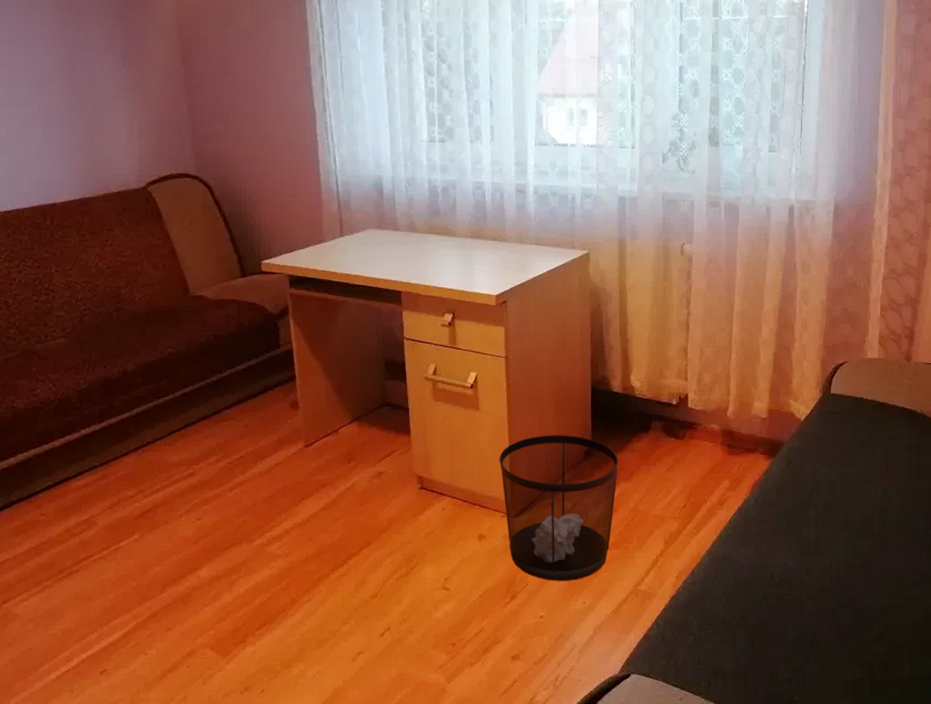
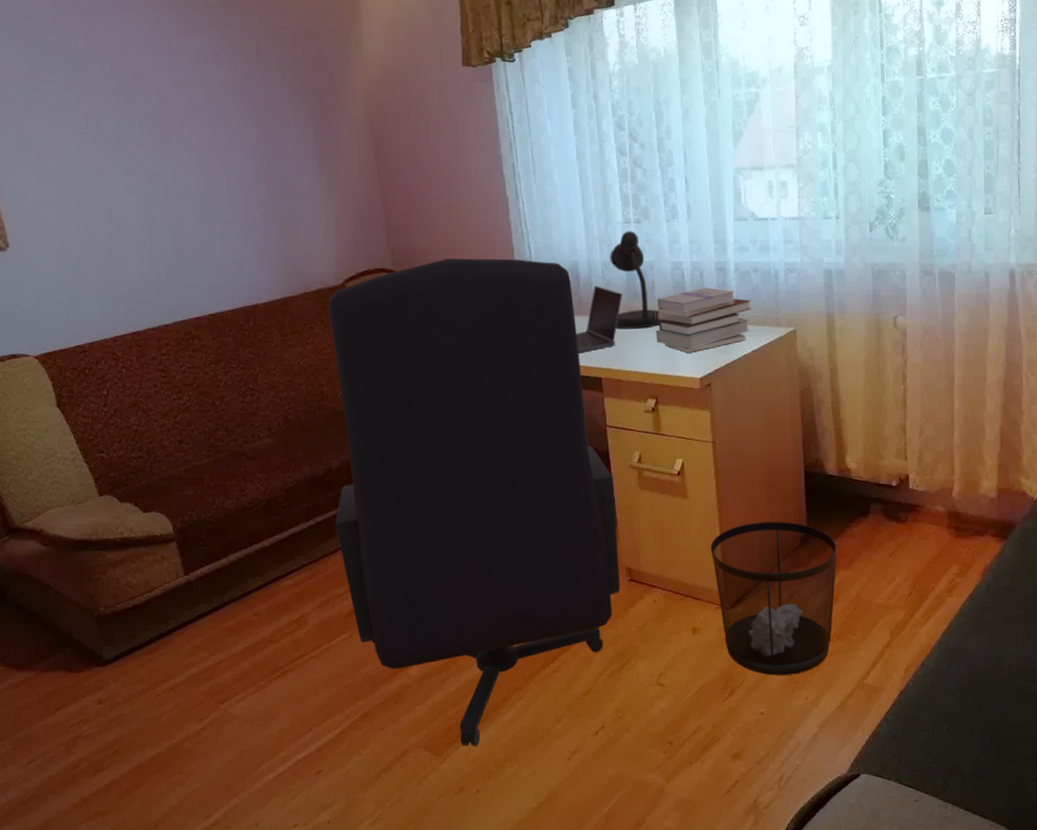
office chair: none [129,167,411,647] -> present [328,258,620,747]
laptop computer: none [377,201,425,267] -> present [576,286,623,354]
desk lamp: none [414,149,461,245] -> present [610,231,661,329]
books: none [455,208,548,271] -> present [655,287,751,354]

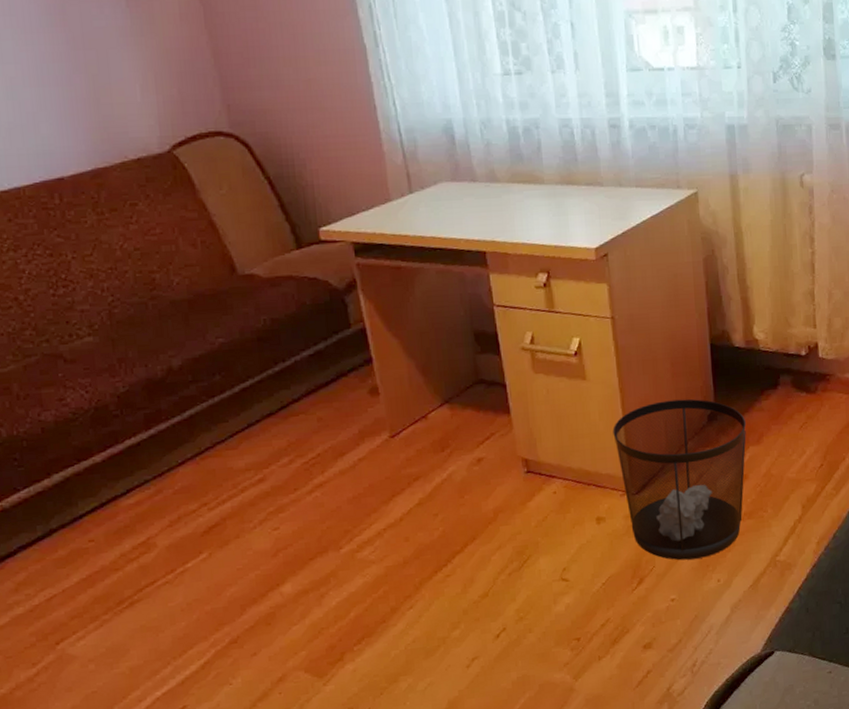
office chair: present [328,258,620,747] -> none [153,117,517,665]
laptop computer: present [576,286,623,354] -> none [454,147,506,225]
desk lamp: present [610,231,661,329] -> none [488,83,550,196]
books: present [655,287,751,354] -> none [543,147,649,222]

